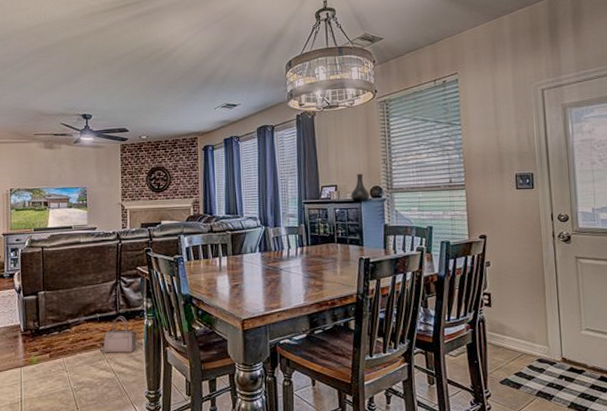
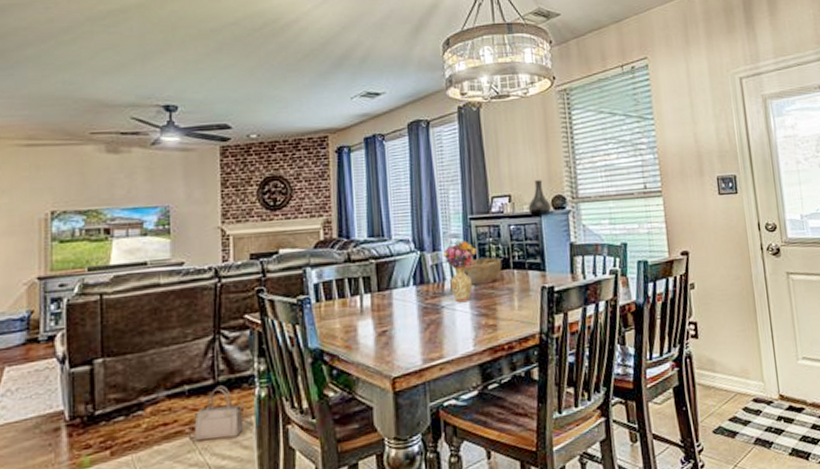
flower arrangement: none [281,217,309,267] -> present [442,238,478,303]
decorative bowl: none [298,233,329,255] -> present [464,257,502,286]

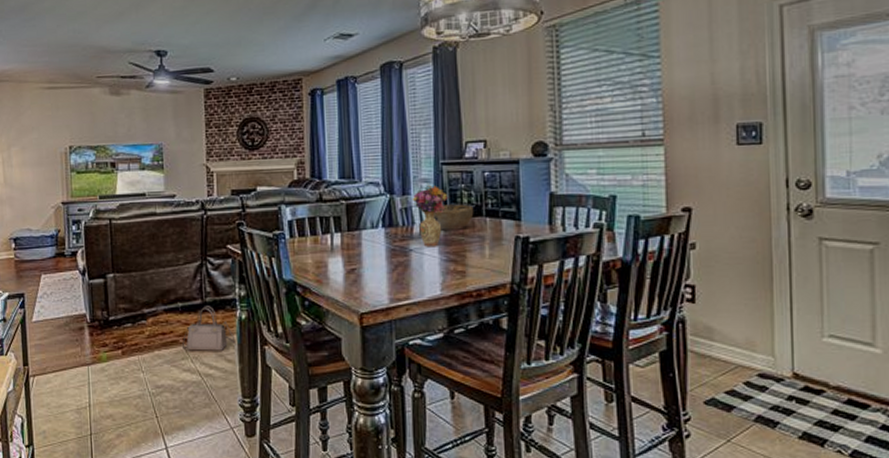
vase: present [528,180,552,217] -> none [505,125,532,164]

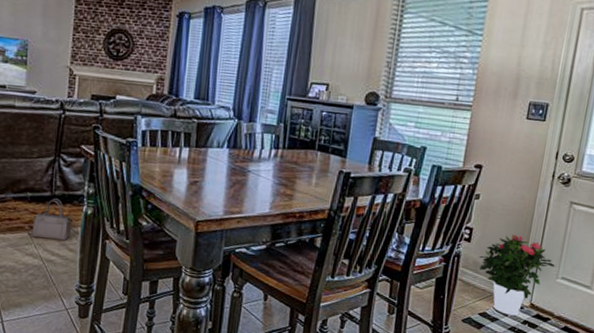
flower arrangement: present [412,183,449,247] -> none [256,114,289,171]
decorative bowl: present [434,204,474,232] -> none [273,135,309,160]
potted flower: none [710,287,818,391] -> present [479,234,556,316]

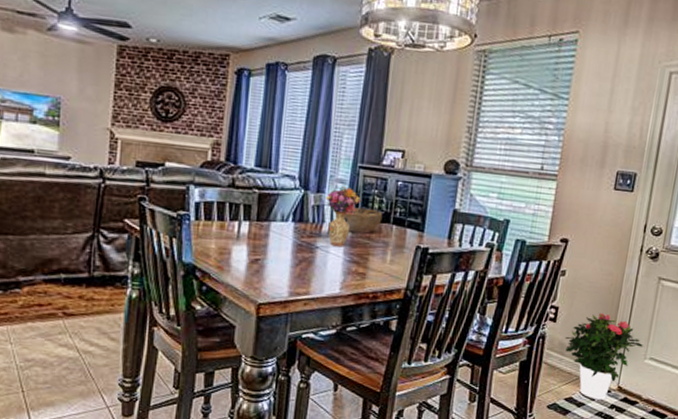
handbag: present [26,198,79,242] -> none [60,280,123,330]
flower arrangement: none [256,114,289,171] -> present [325,184,361,247]
decorative bowl: none [273,135,309,160] -> present [344,207,383,235]

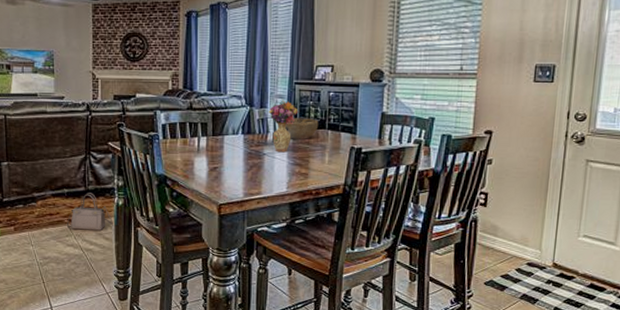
handbag: none [60,280,123,330] -> present [66,193,113,232]
potted flower: present [565,313,644,400] -> none [496,196,577,276]

